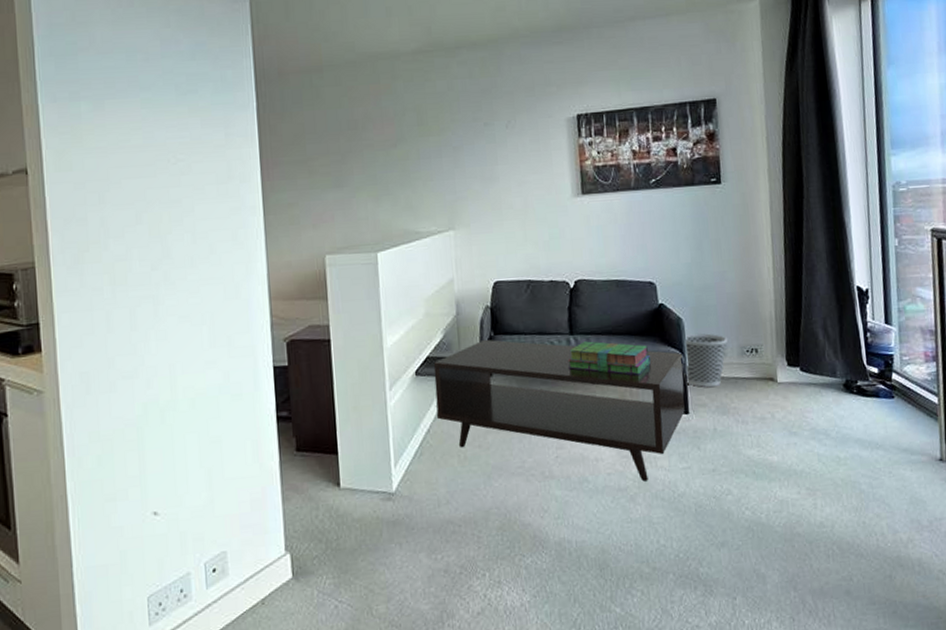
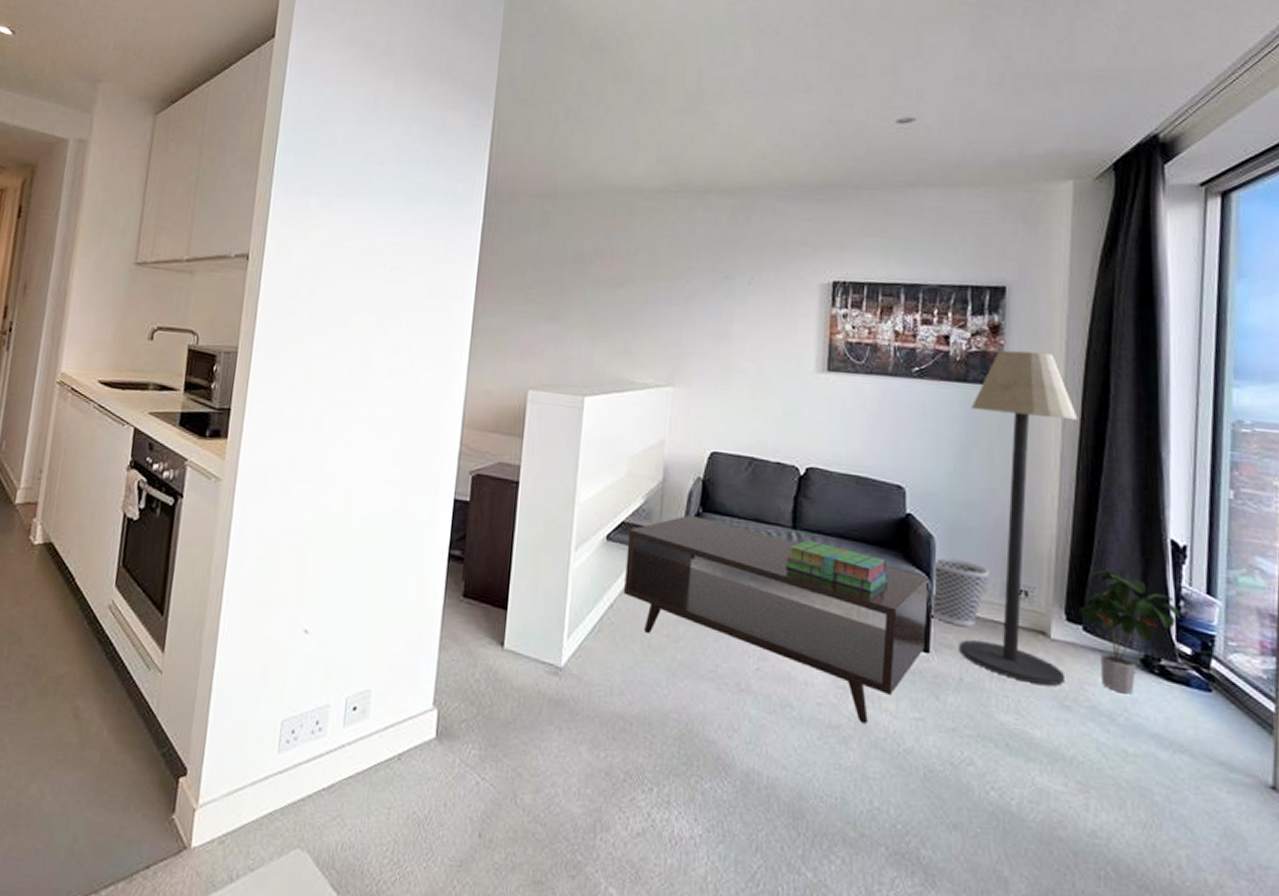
floor lamp: none [700,151,791,421] -> present [959,350,1078,686]
potted plant: none [796,319,869,414] -> present [1079,570,1181,695]

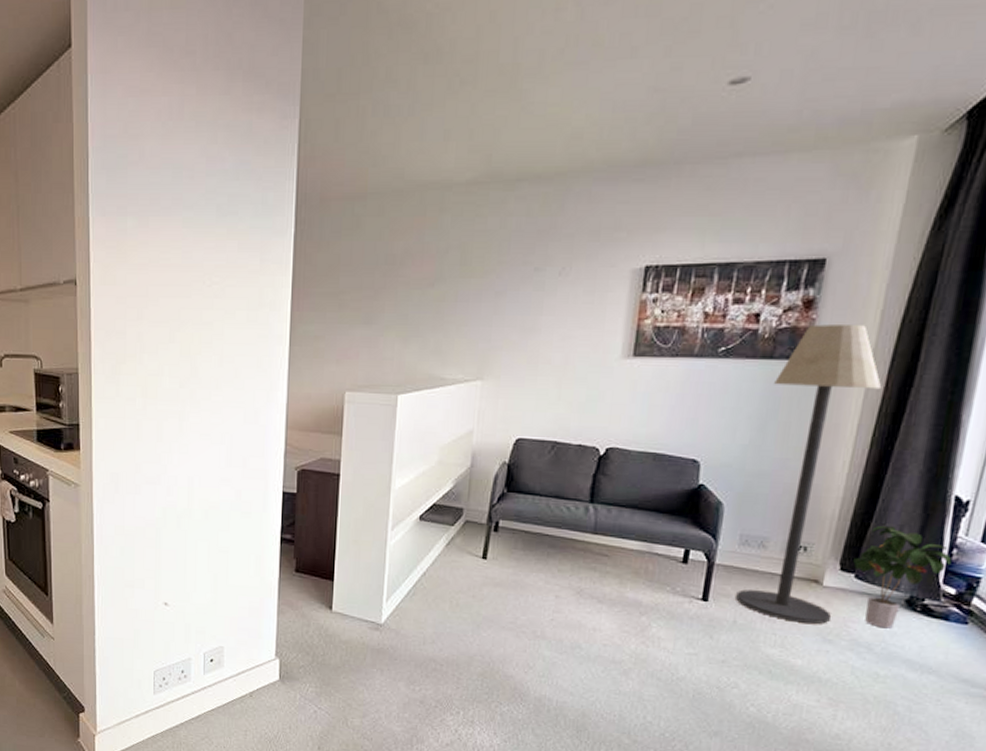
coffee table: present [624,514,929,724] -> none [435,495,714,659]
stack of books: present [784,540,889,593] -> none [581,512,677,554]
wastebasket: present [927,555,989,628] -> none [711,520,772,580]

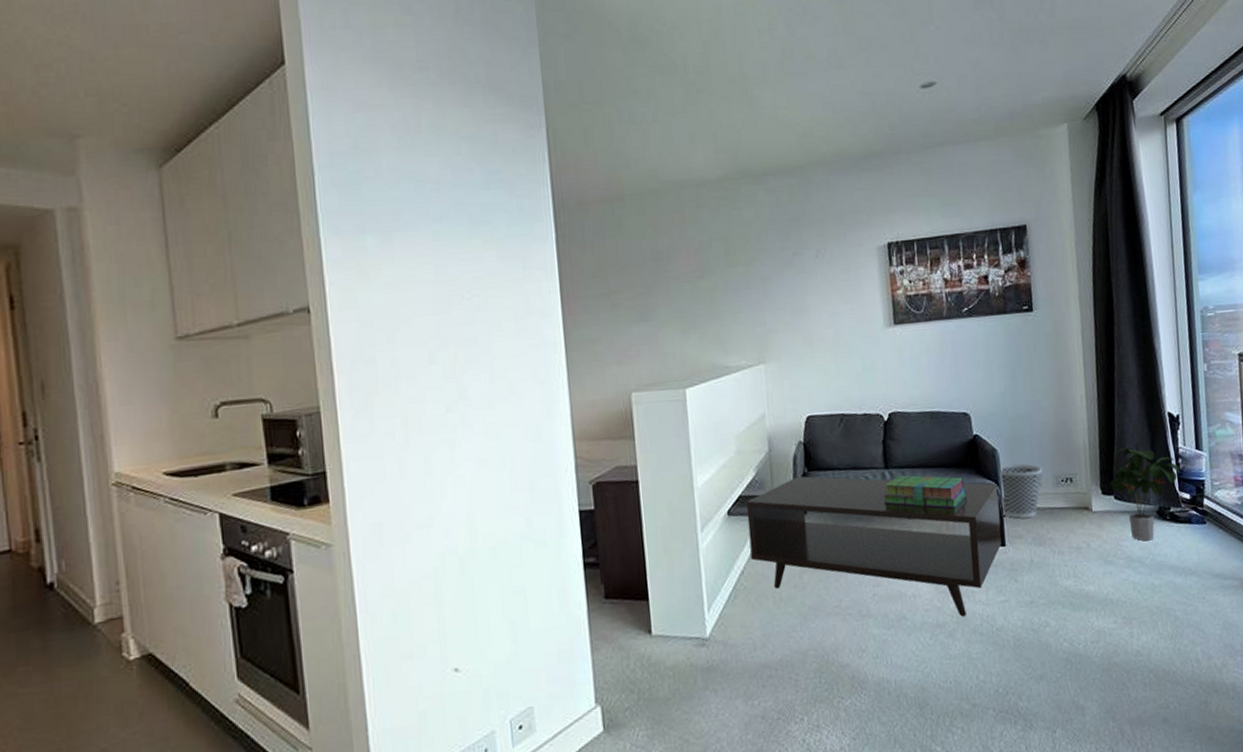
coffee table: none [435,495,714,659] -> present [746,476,1002,617]
stack of books: none [581,512,677,554] -> present [883,475,967,509]
wastebasket: none [711,520,772,580] -> present [996,463,1042,519]
floor lamp: present [736,324,882,624] -> none [1012,277,1106,551]

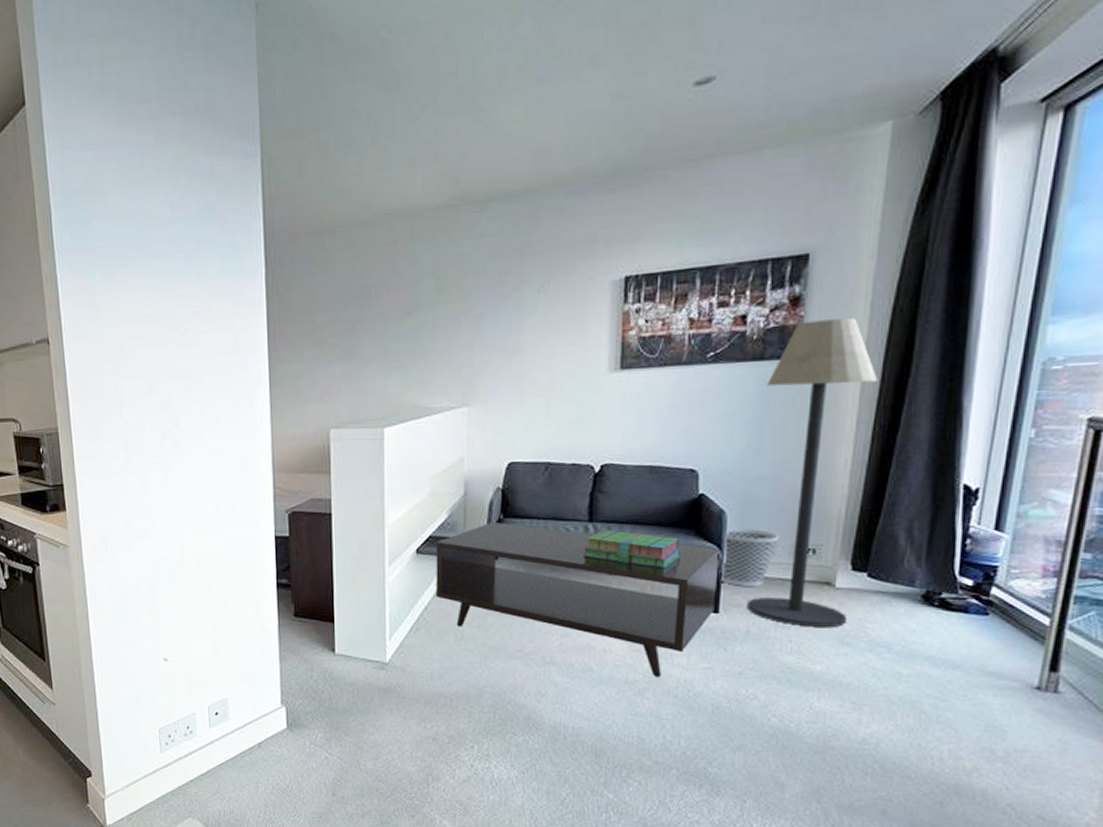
floor lamp: none [1012,277,1106,551] -> present [747,318,878,627]
potted plant: present [1110,447,1180,541] -> none [865,520,966,626]

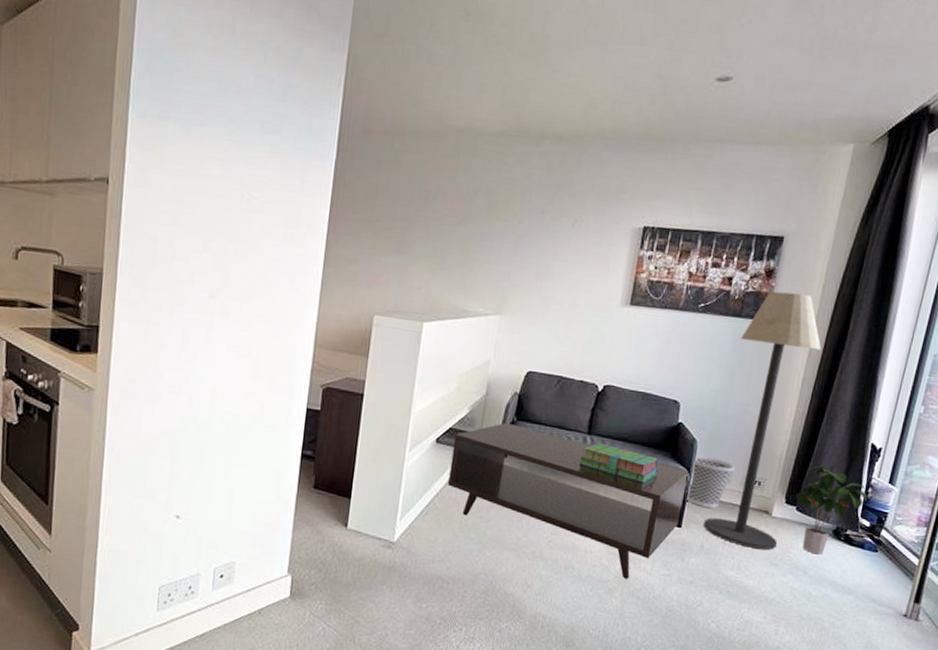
potted plant: none [865,520,966,626] -> present [795,466,867,555]

